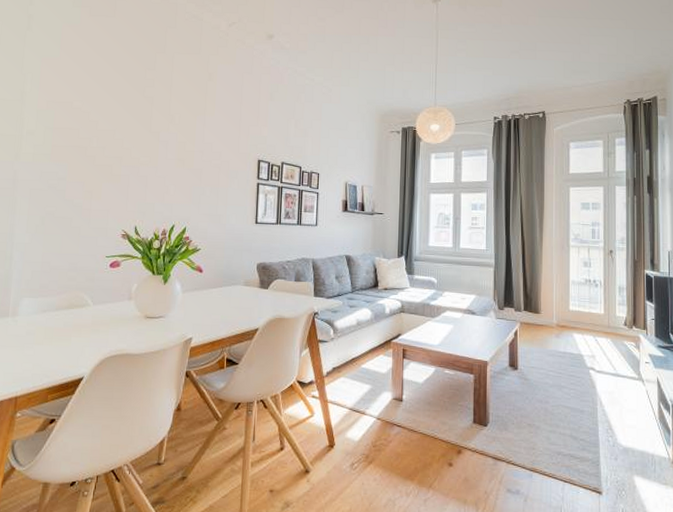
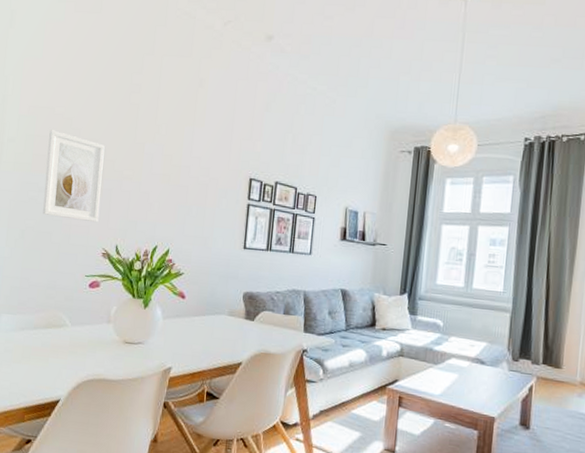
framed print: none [63,122,122,207] -> present [43,130,105,223]

